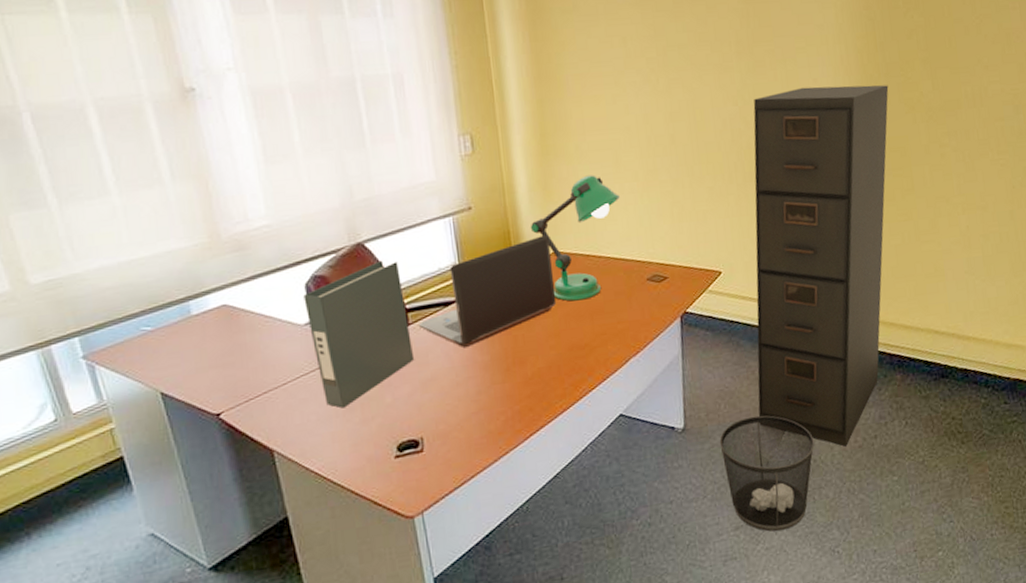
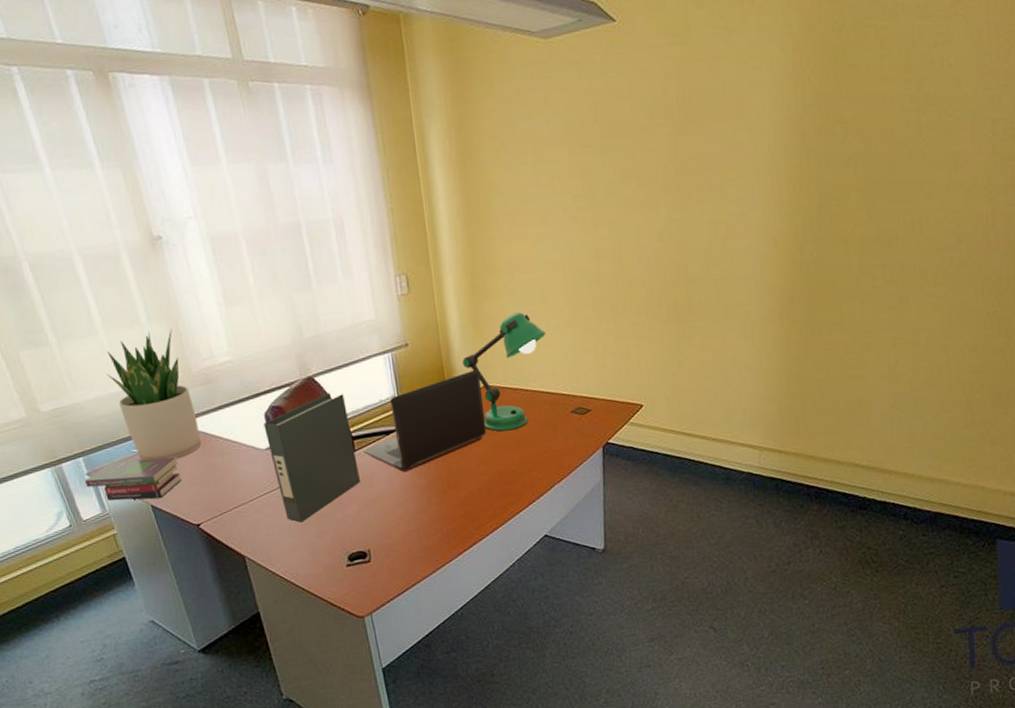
books: none [78,335,201,389] -> present [84,457,182,501]
planter: none [117,189,228,339] -> present [107,329,202,460]
waste bin: present [719,415,815,532] -> none [637,539,728,645]
filing cabinet: present [753,85,889,447] -> none [675,216,821,571]

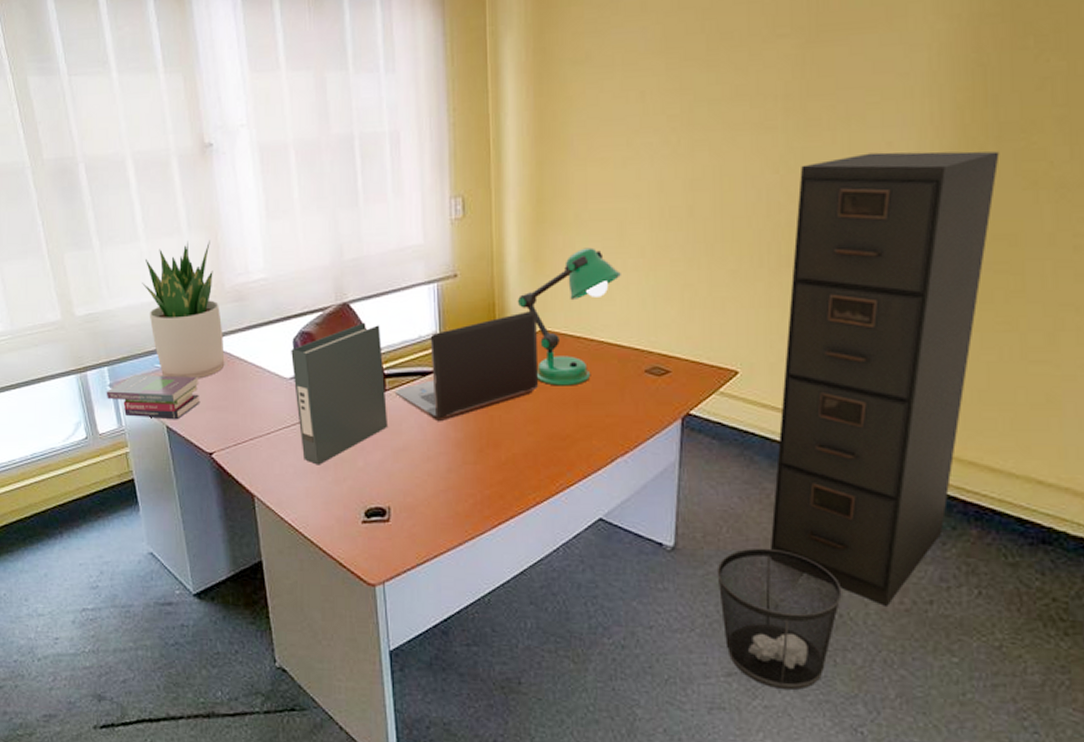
waste bin: none [637,539,728,645] -> present [716,547,842,691]
filing cabinet: none [675,216,821,571] -> present [770,151,1000,606]

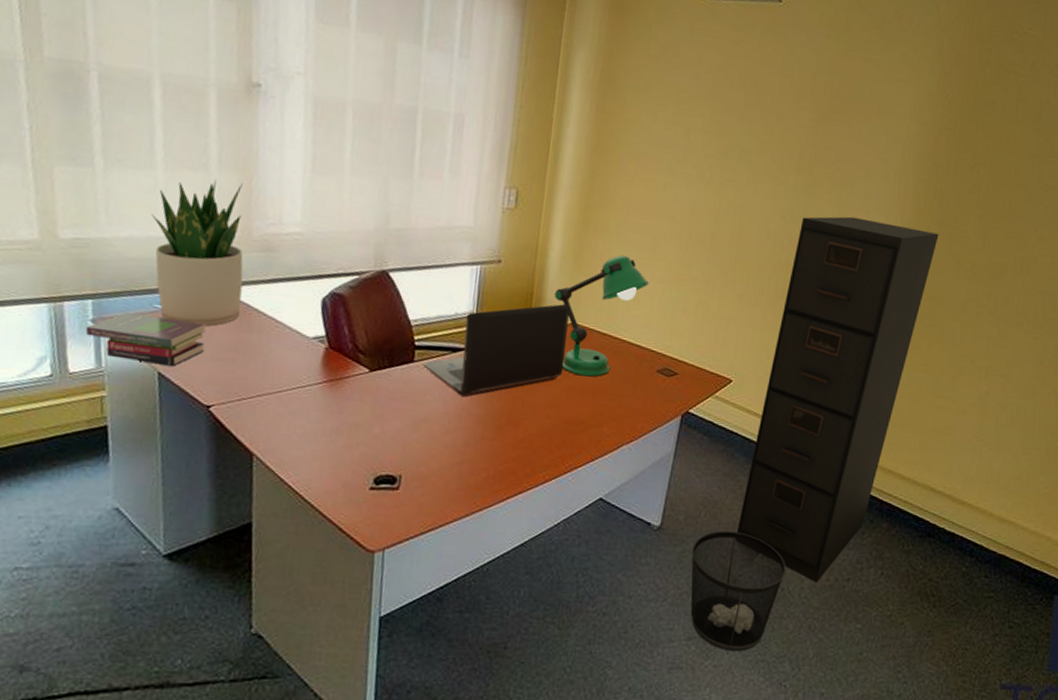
binder: present [291,322,389,465] -> none [315,292,417,429]

